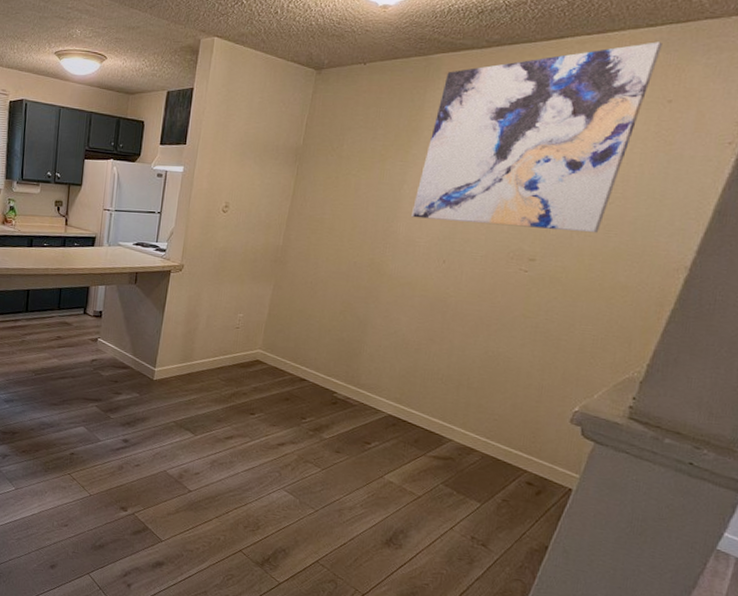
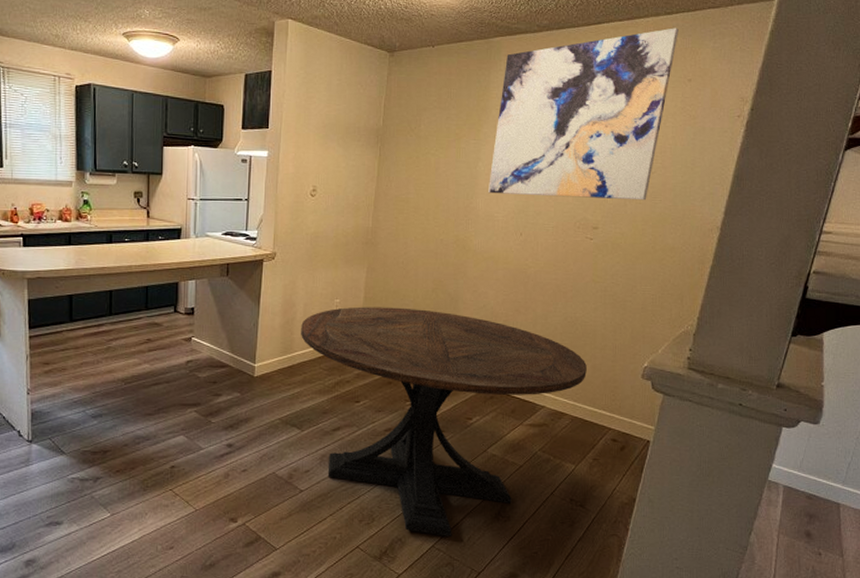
round table: none [201,322,506,555] -> present [301,306,587,536]

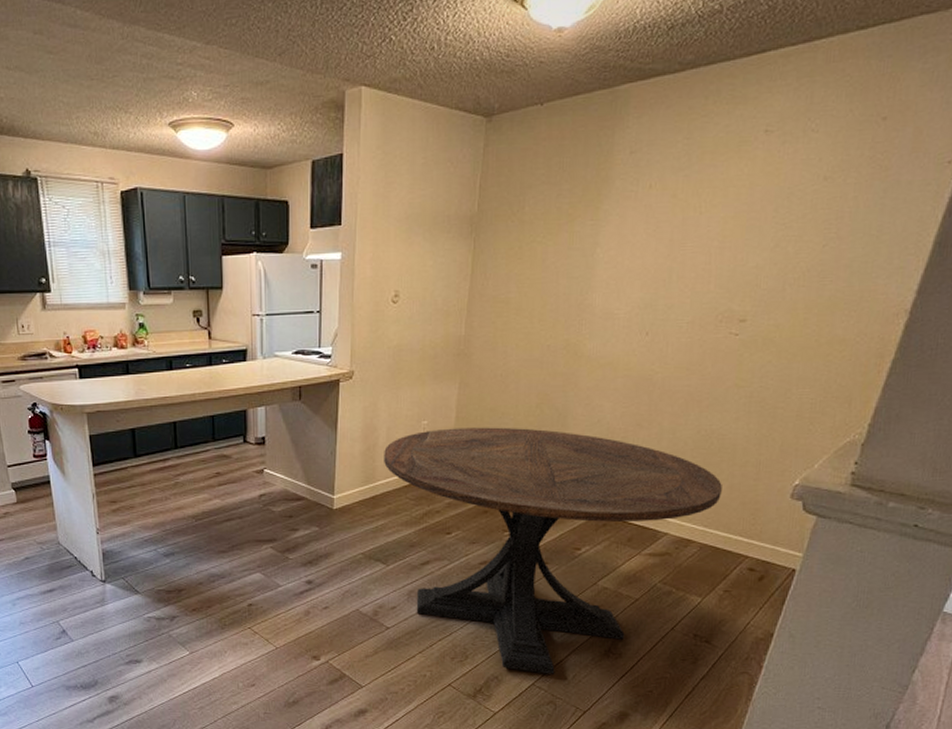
wall art: present [487,28,679,201] -> none [606,47,875,286]

